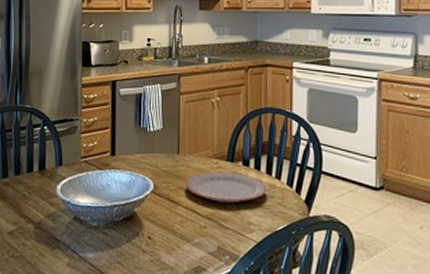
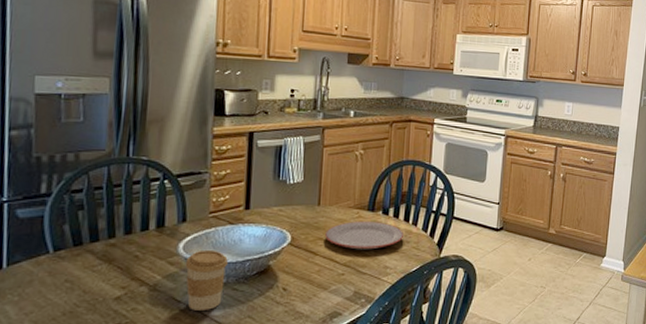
coffee cup: none [62,192,98,252] -> present [185,249,228,311]

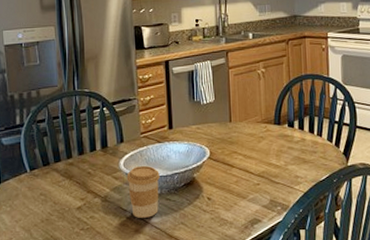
plate: present [325,221,403,250] -> none [239,134,310,161]

